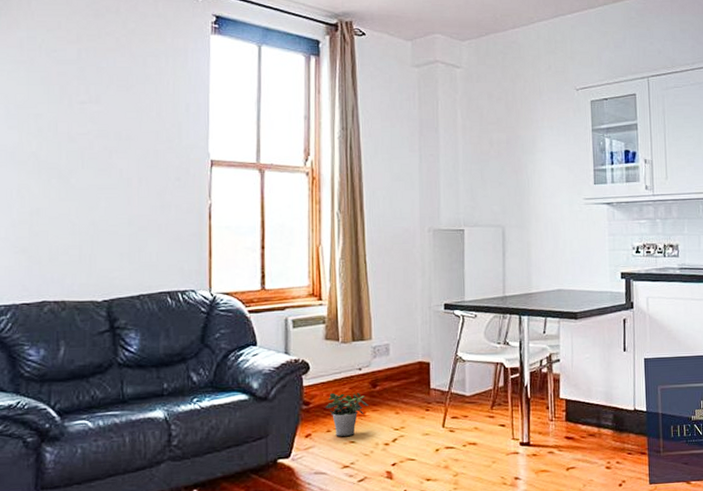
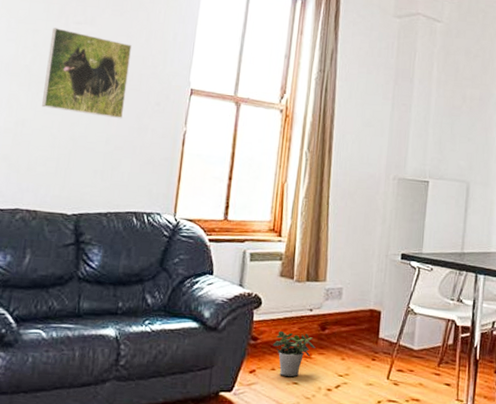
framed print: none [55,110,144,199] -> present [42,27,131,119]

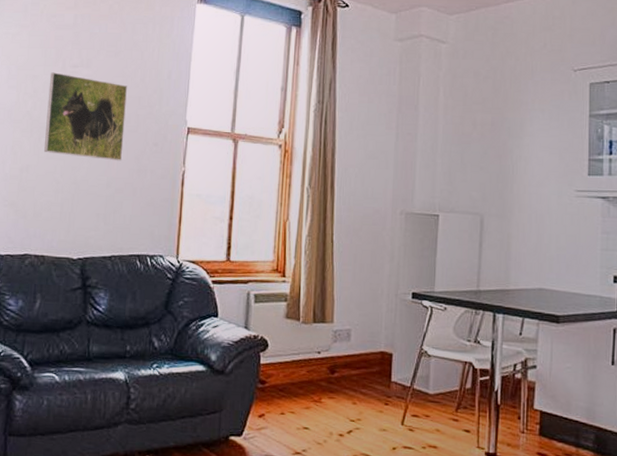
potted plant: present [272,330,316,377] -> none [280,374,326,421]

